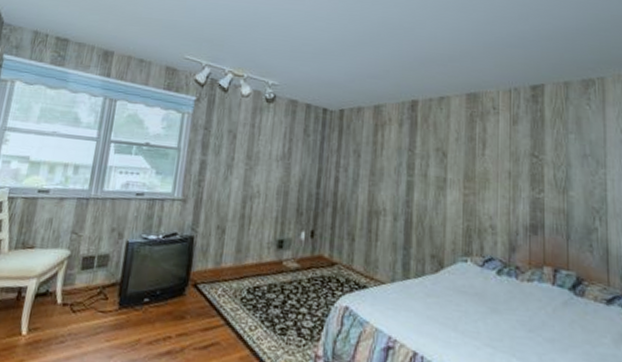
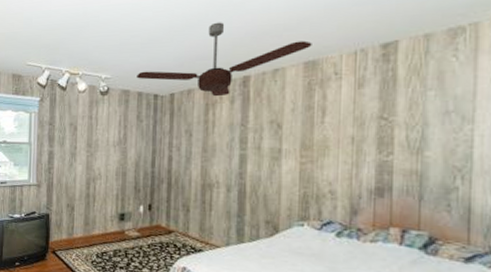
ceiling fan: none [306,43,473,118] -> present [137,22,312,97]

